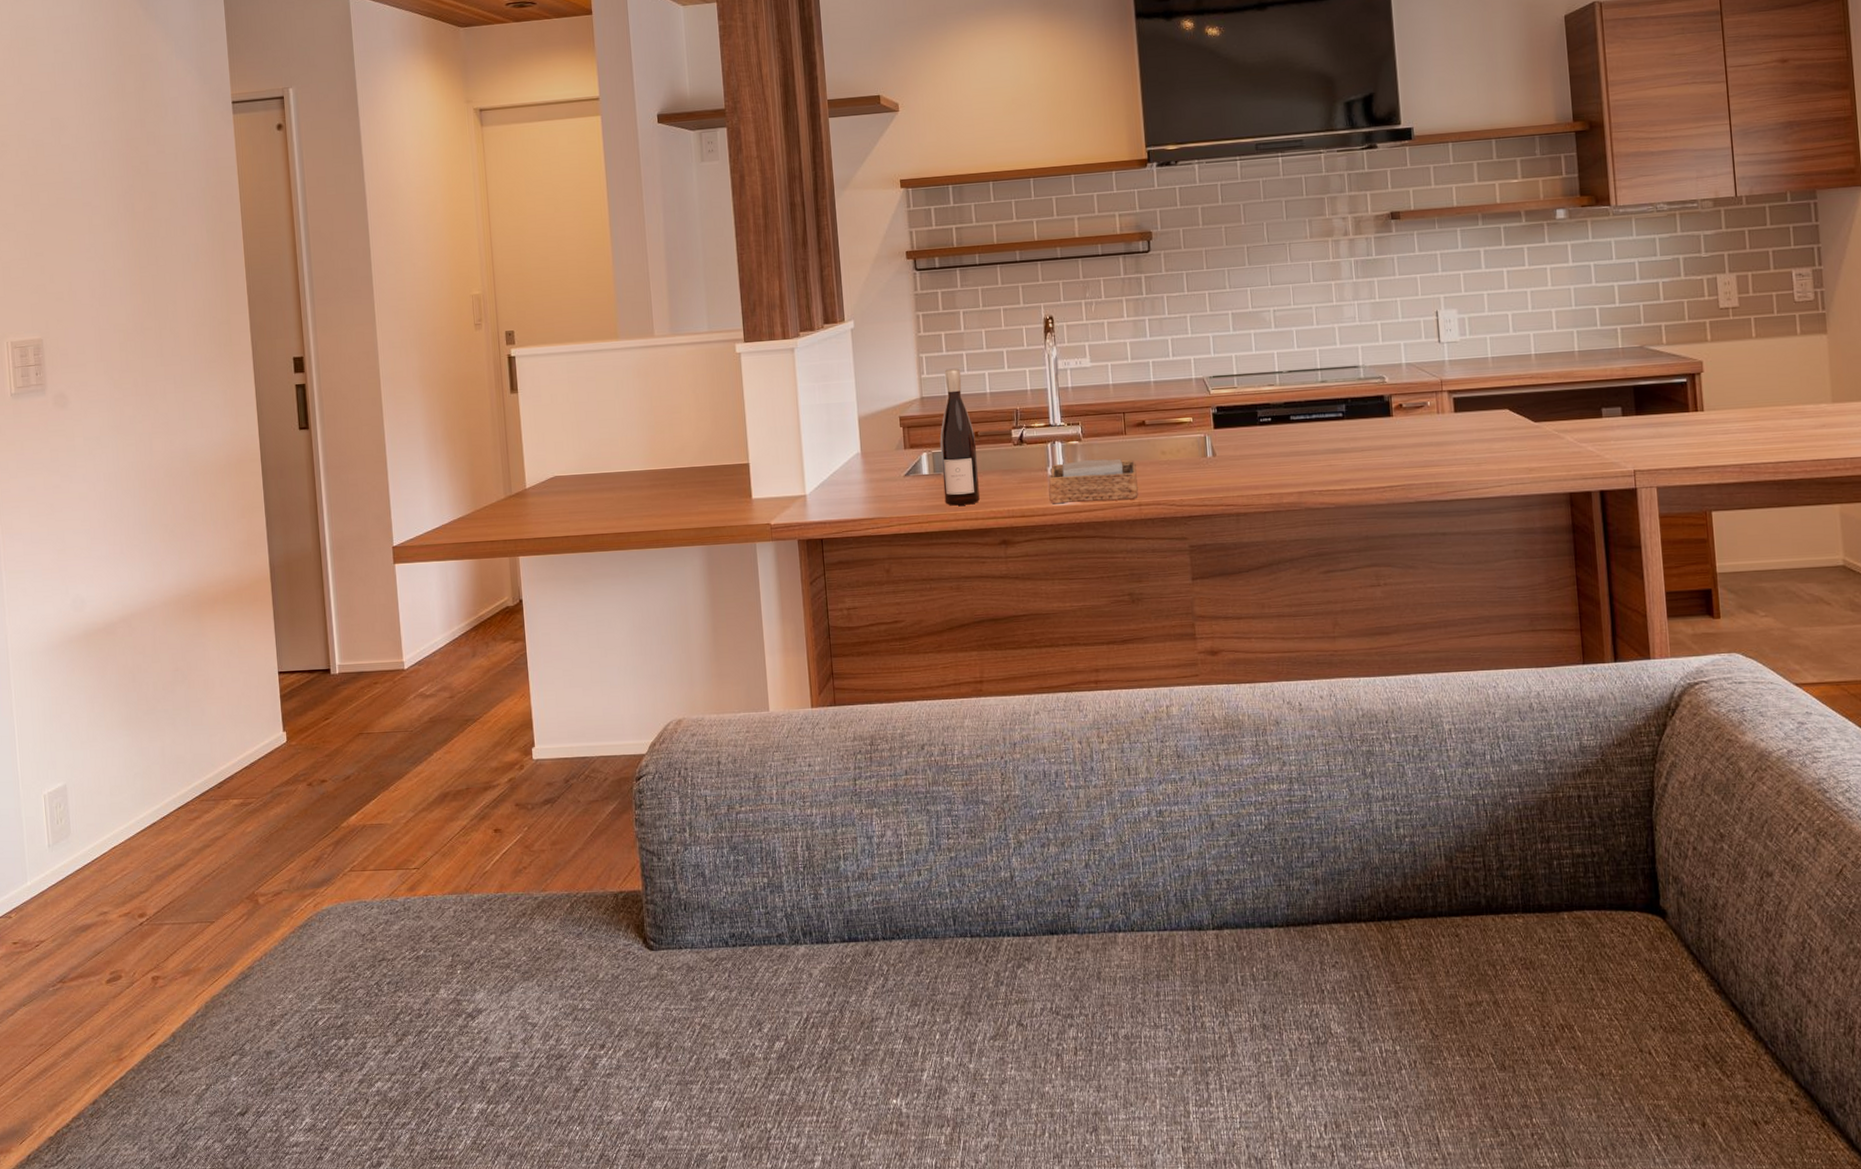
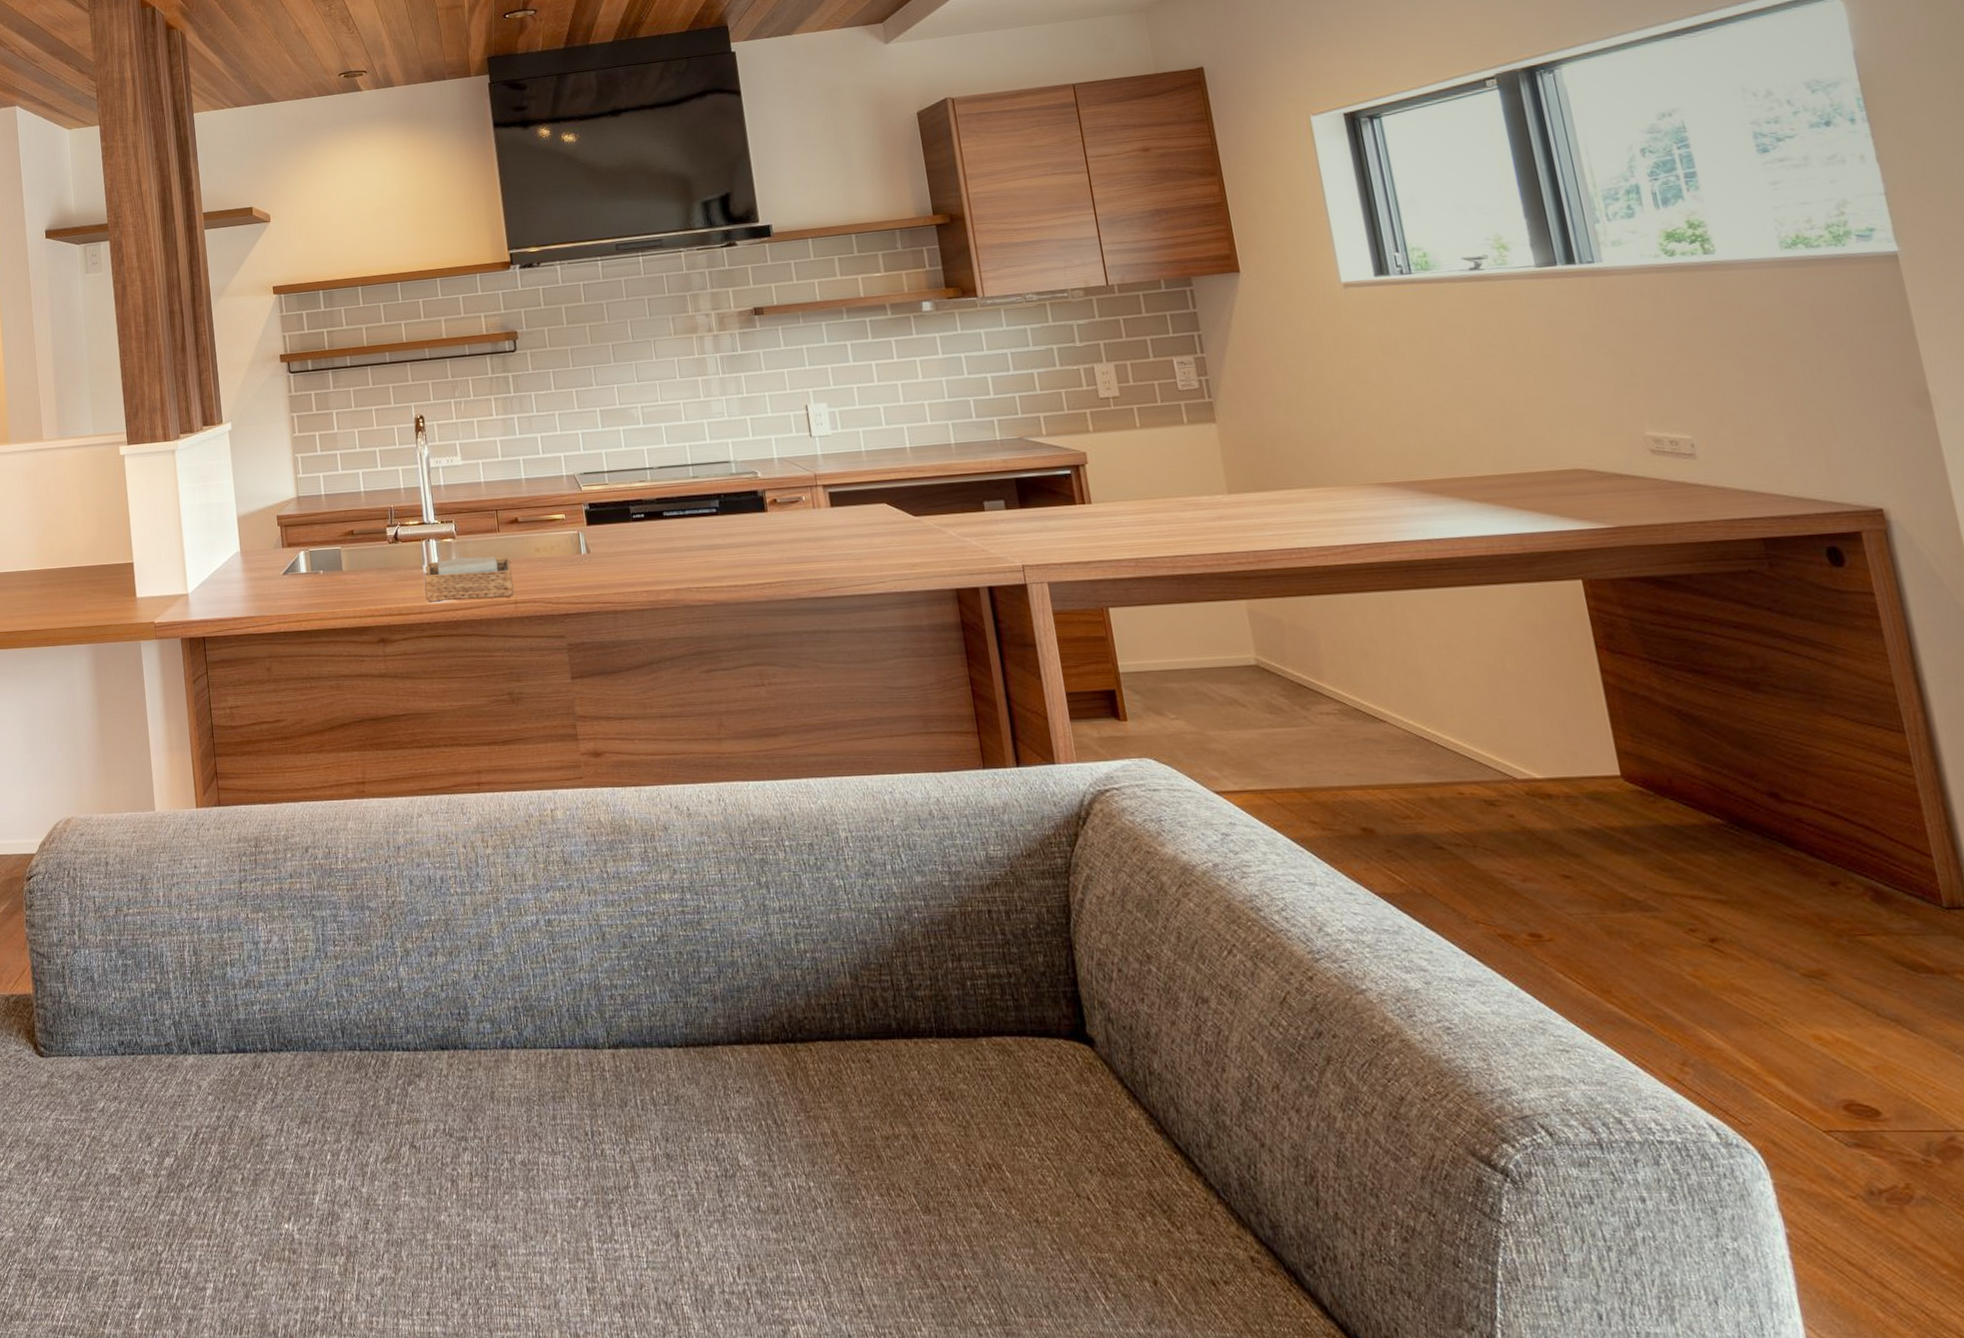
bottle: present [940,368,980,506] -> none [316,468,357,604]

